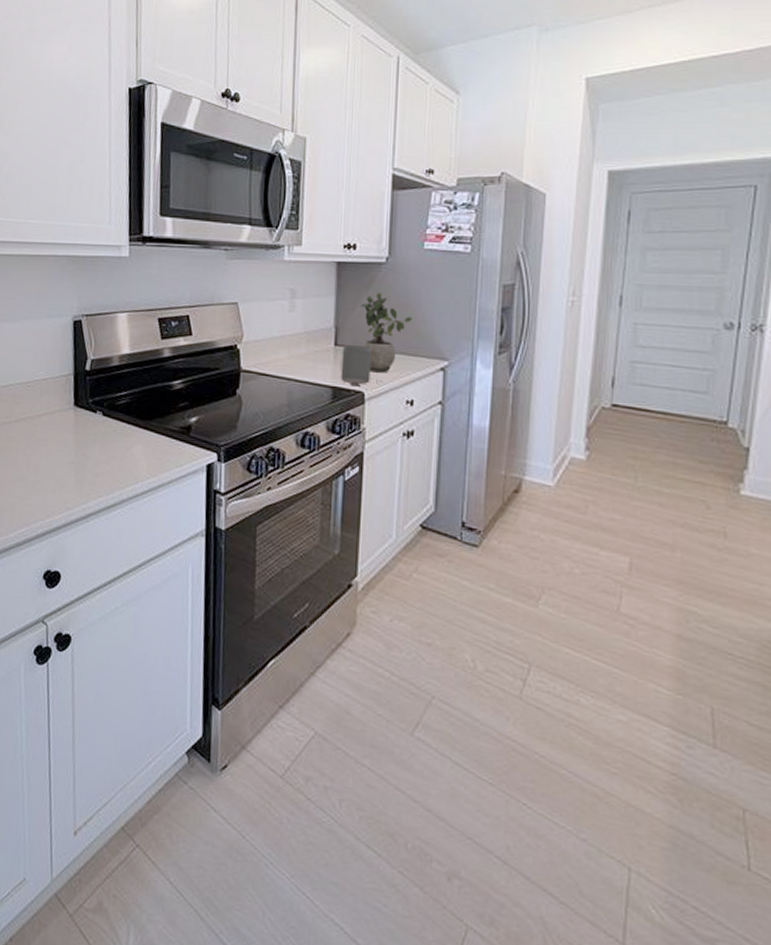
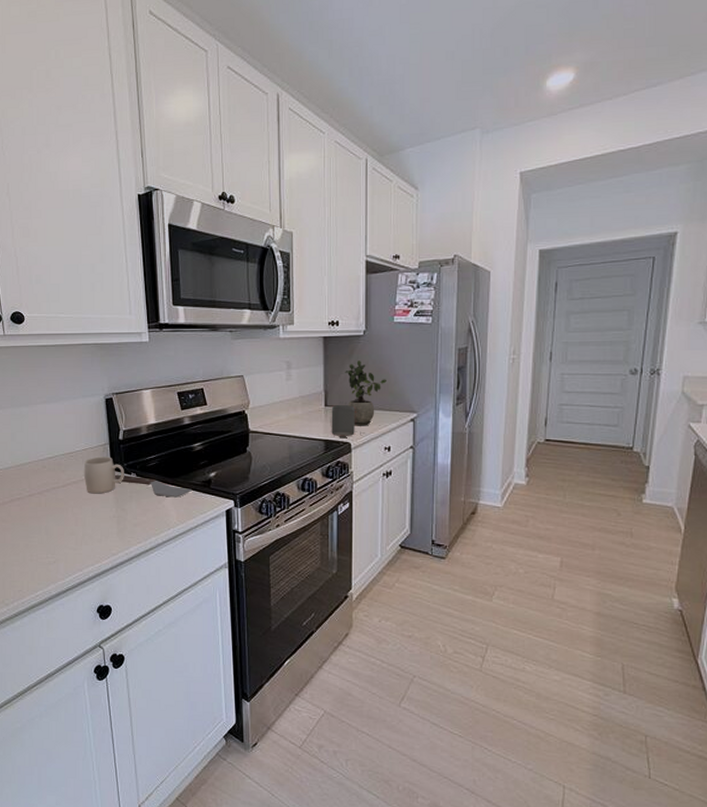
mug: none [40,388,89,434] -> present [83,456,124,494]
spatula: none [76,411,169,445] -> present [114,474,193,498]

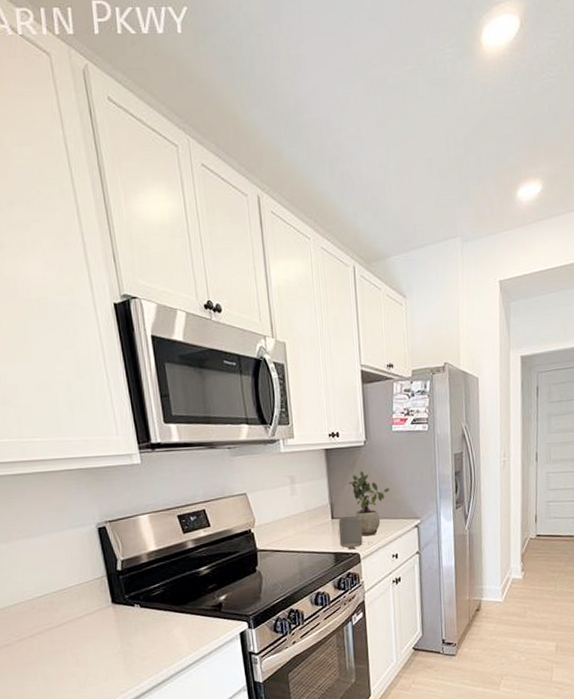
mug: present [83,456,124,494] -> none [79,589,127,631]
spatula: present [114,474,193,498] -> none [115,607,203,626]

